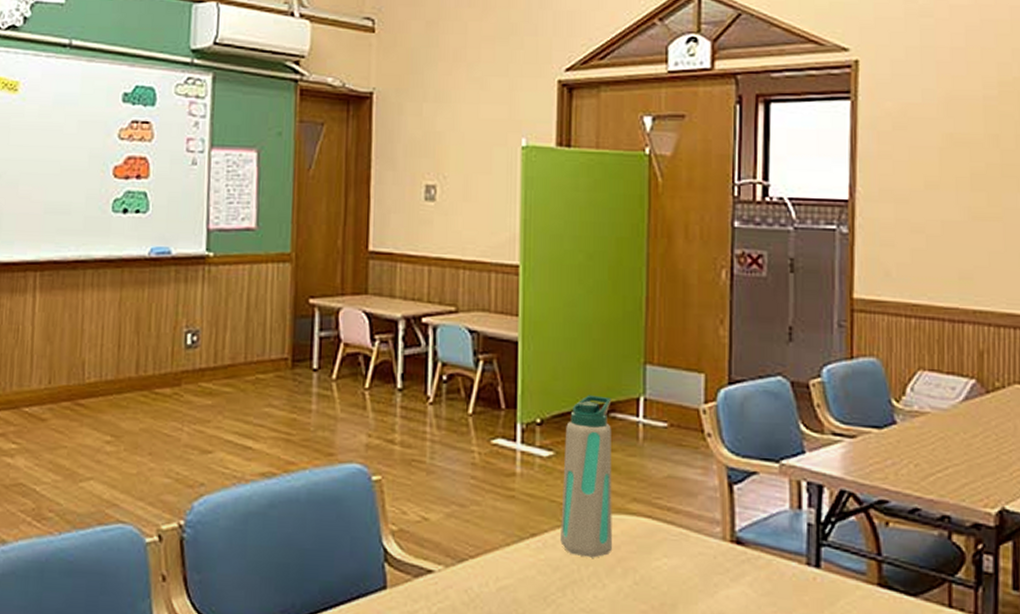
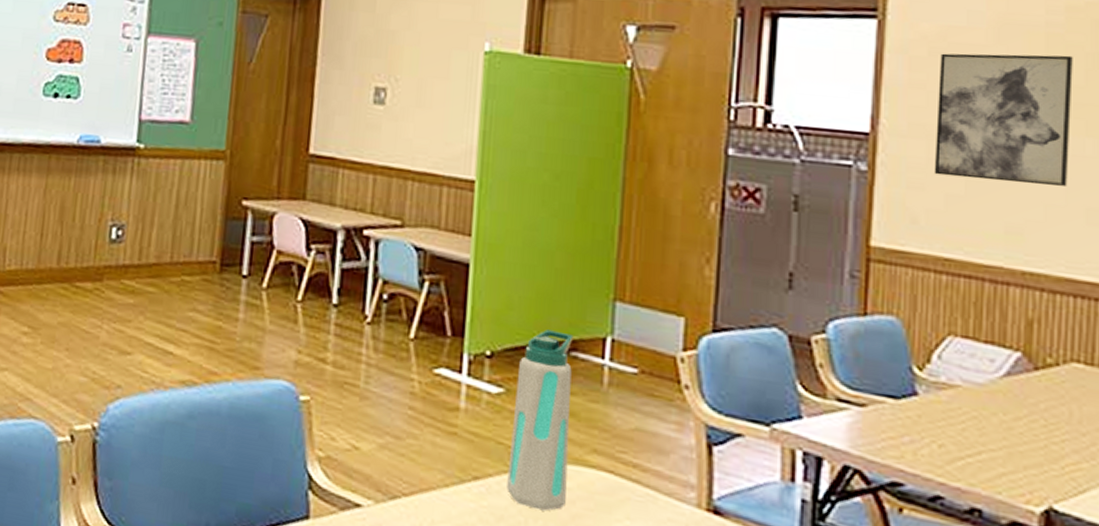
wall art: none [901,123,1006,236] -> present [934,53,1073,186]

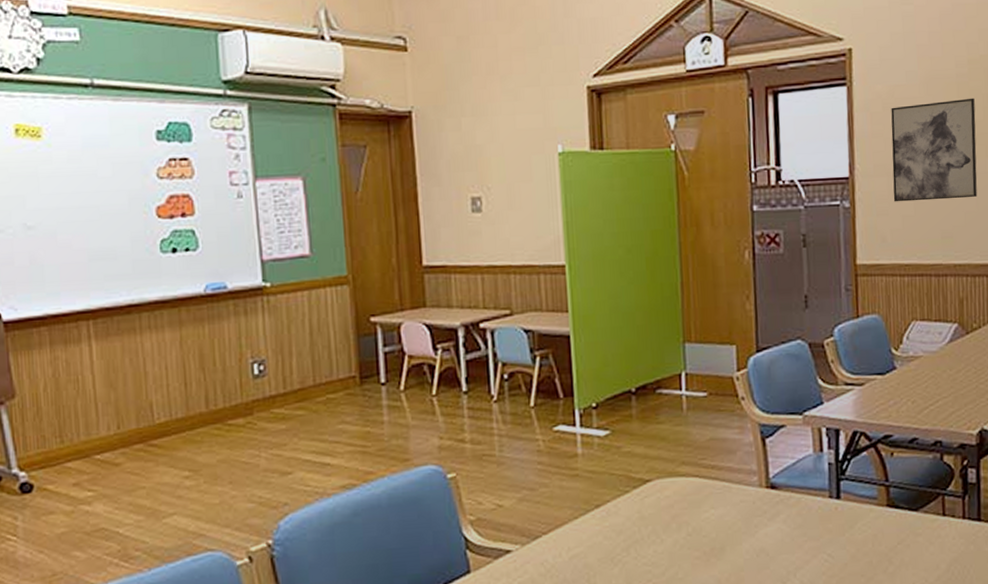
water bottle: present [507,329,574,511] -> none [618,375,667,519]

